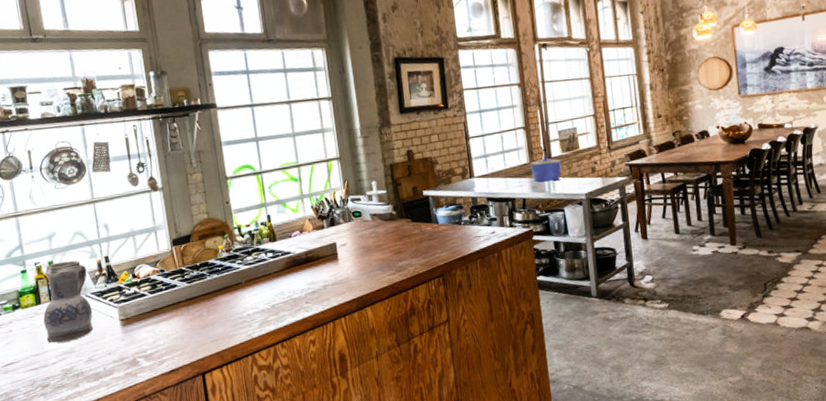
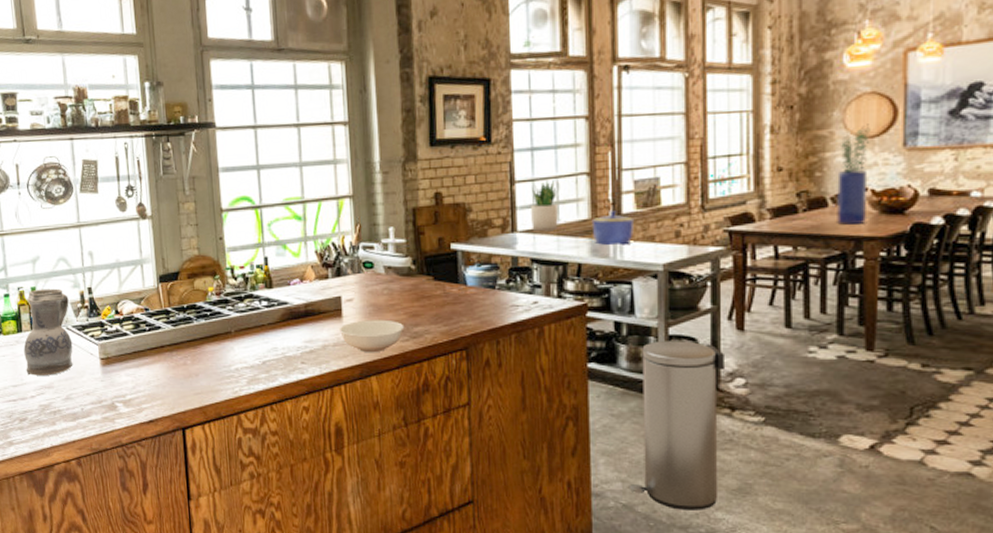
bowl: none [337,258,391,288] -> present [340,319,405,353]
planter: none [483,134,505,176] -> present [531,180,558,232]
pedal bin: none [576,251,642,384] -> present [629,341,724,510]
vase: none [697,80,721,154] -> present [837,124,870,225]

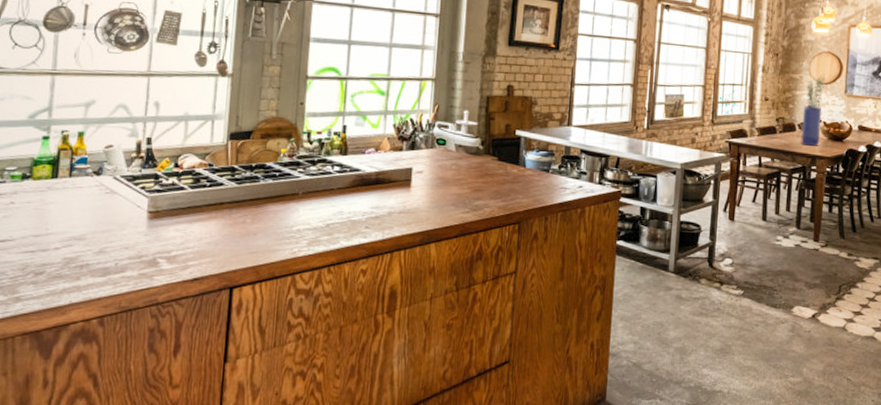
ceramic jug: present [24,288,73,376] -> none [54,134,122,227]
bowl: present [340,319,405,353] -> none [407,191,467,222]
planter: present [531,180,558,232] -> none [584,86,607,129]
cooking pot: present [591,211,635,245] -> none [631,117,663,145]
pedal bin: present [629,341,724,510] -> none [639,225,719,368]

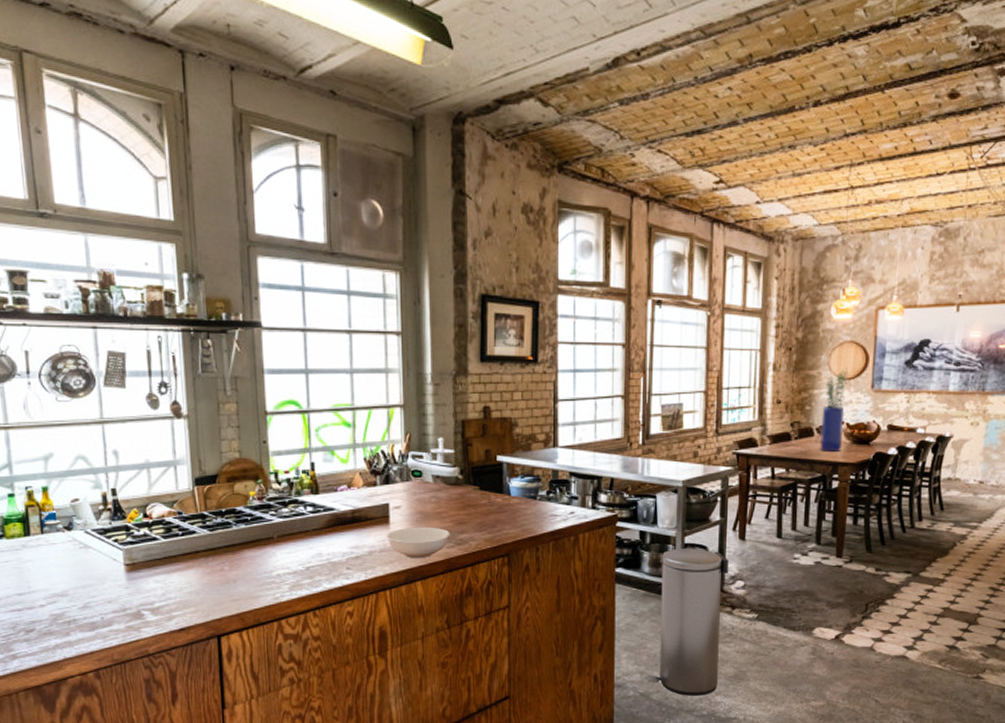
bowl: none [407,191,467,222] -> present [387,527,450,559]
pedal bin: none [639,225,719,368] -> present [646,548,728,696]

